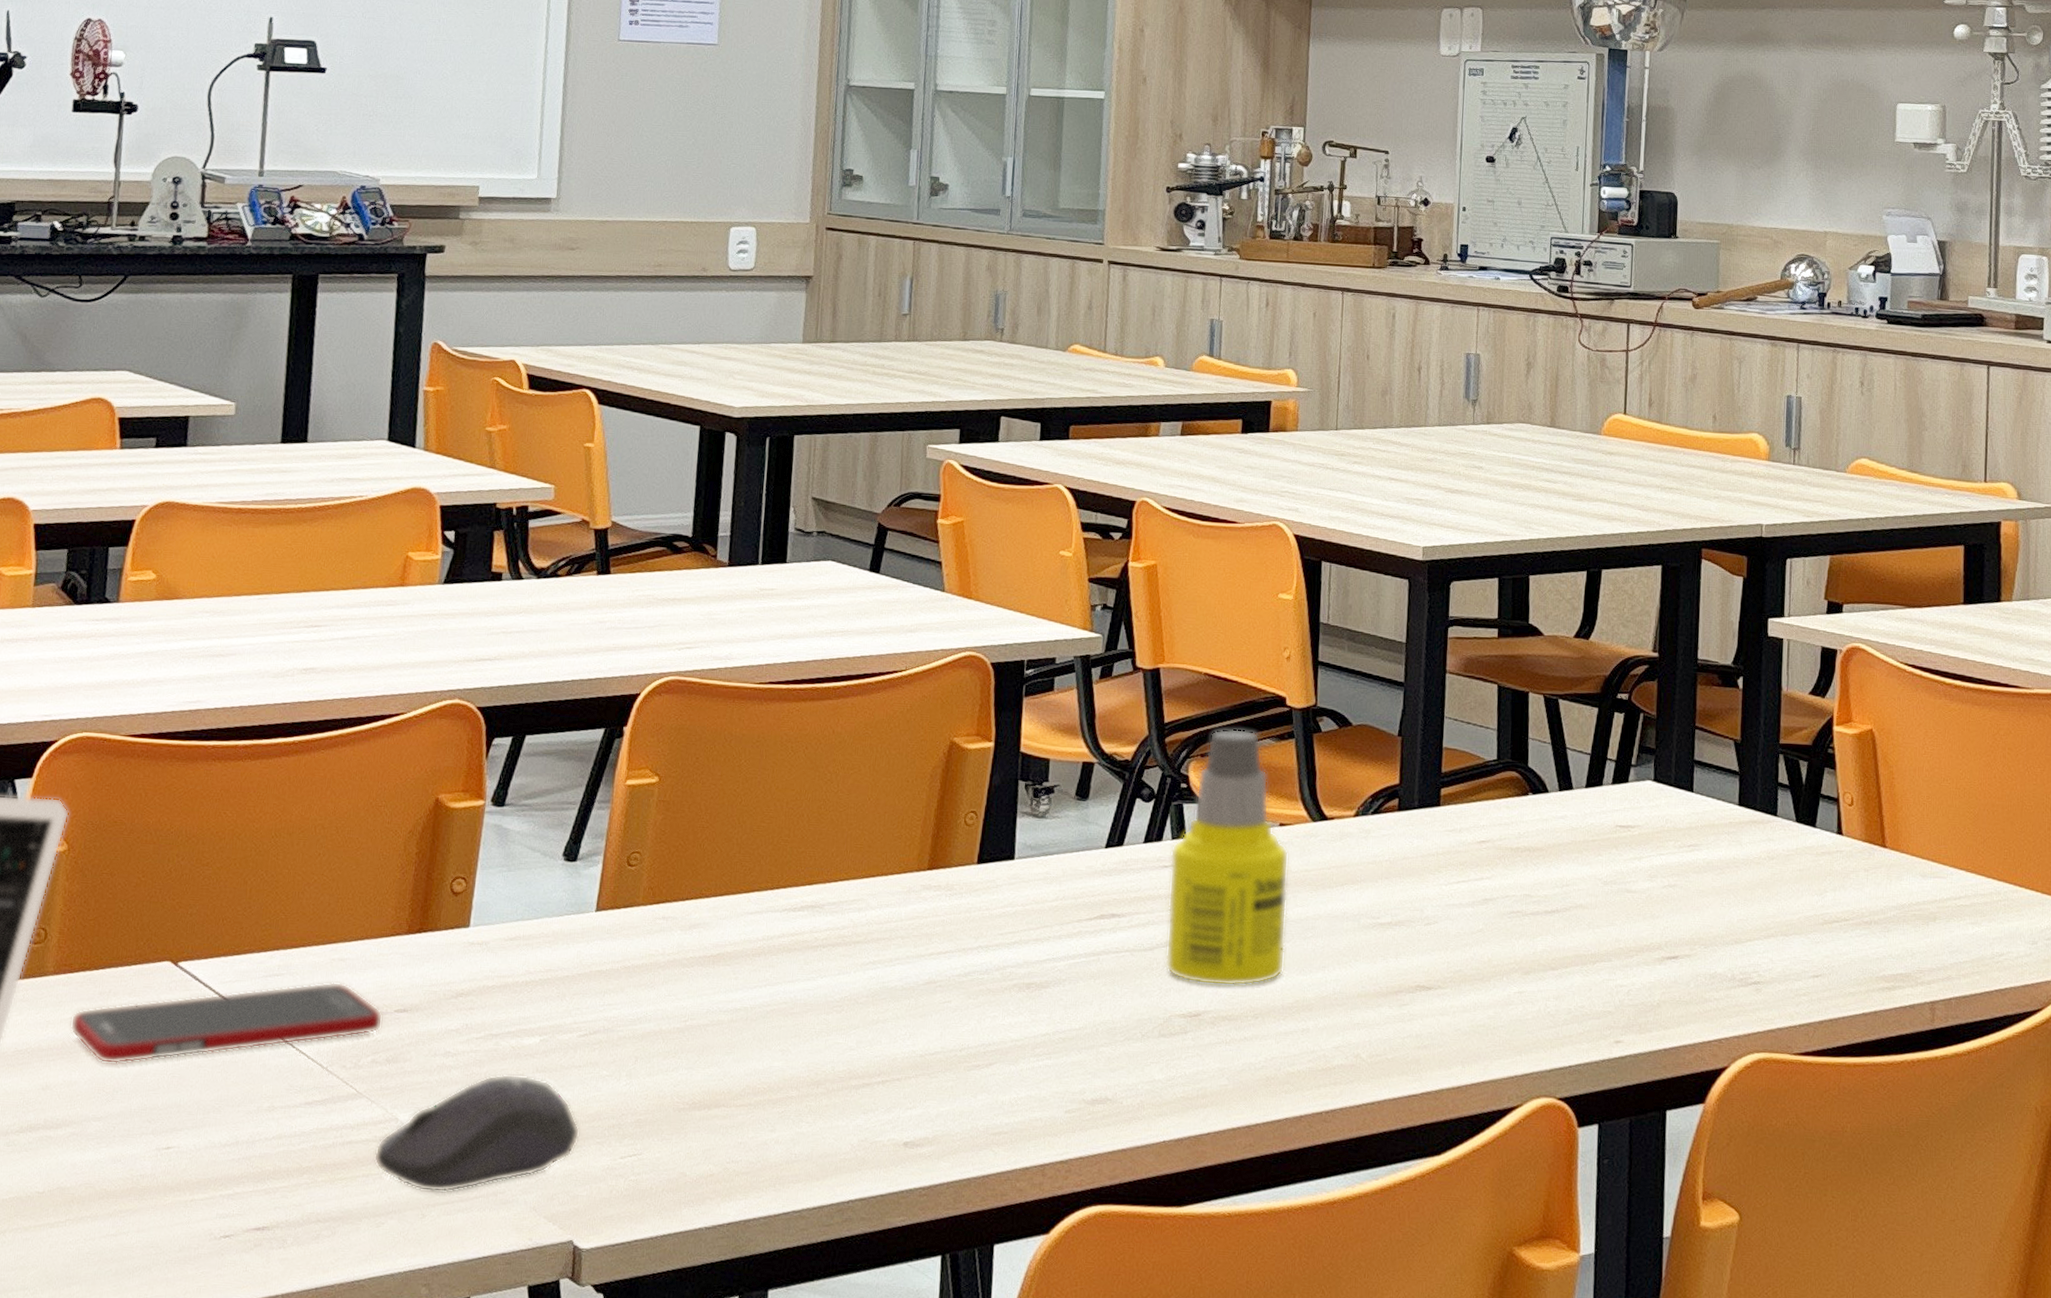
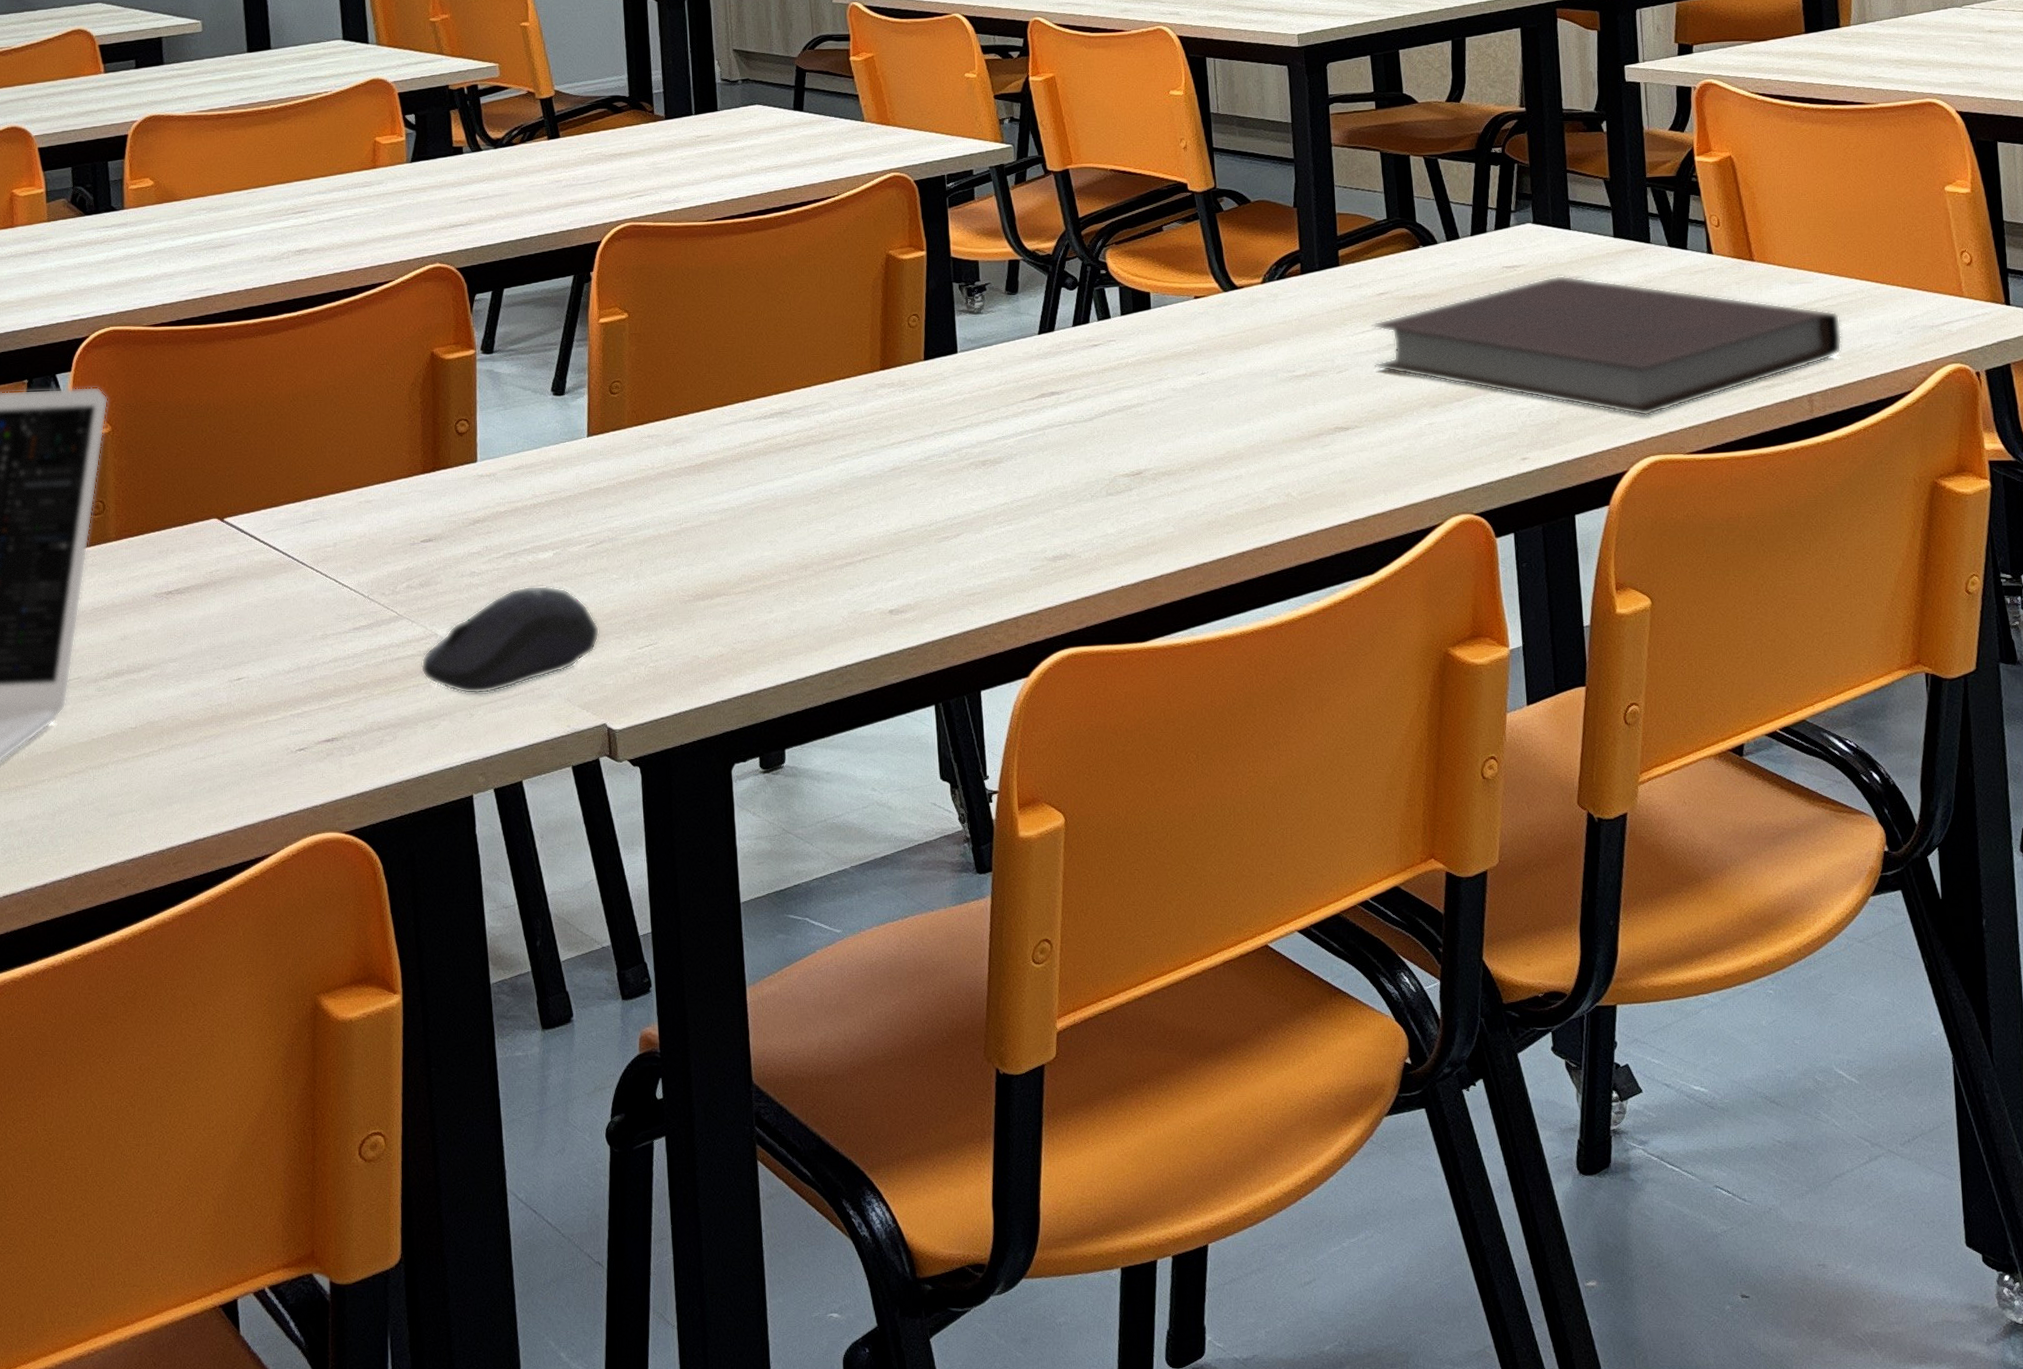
cell phone: present [70,981,383,1065] -> none [137,521,412,612]
bottle: present [1165,728,1289,987] -> none [1098,216,1213,446]
notebook: none [1467,841,1973,1008] -> present [1371,275,1842,416]

